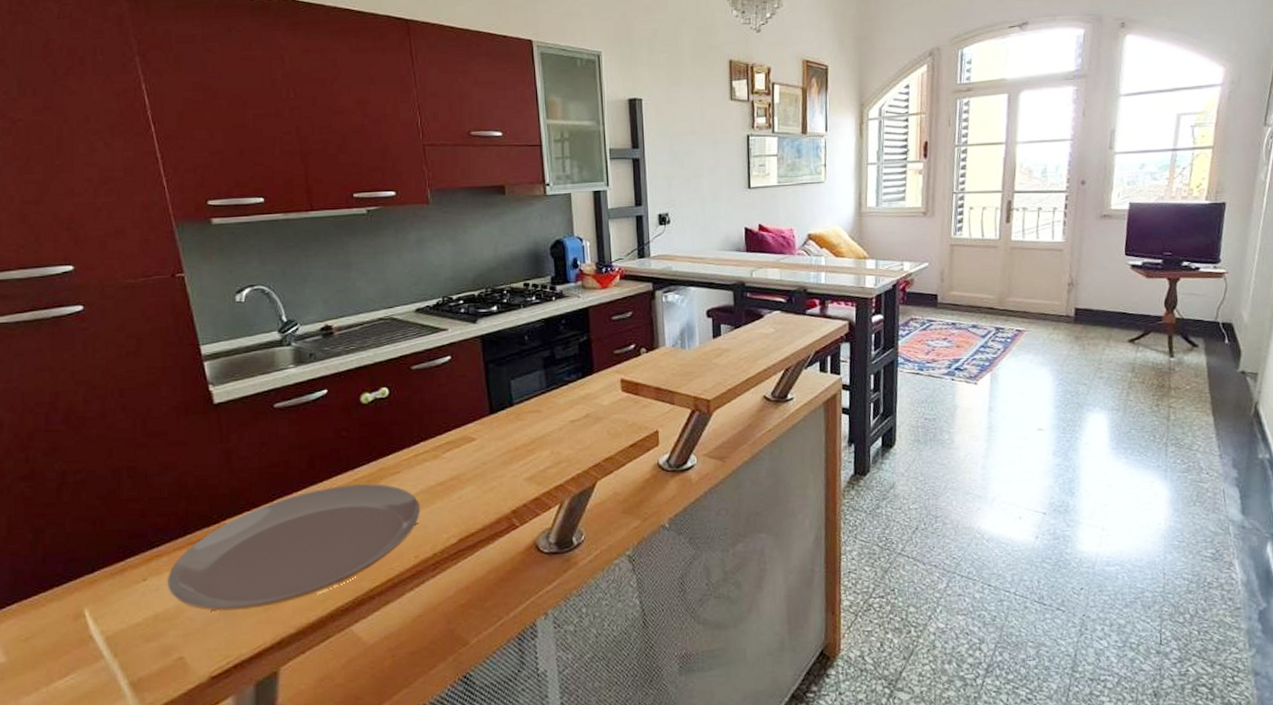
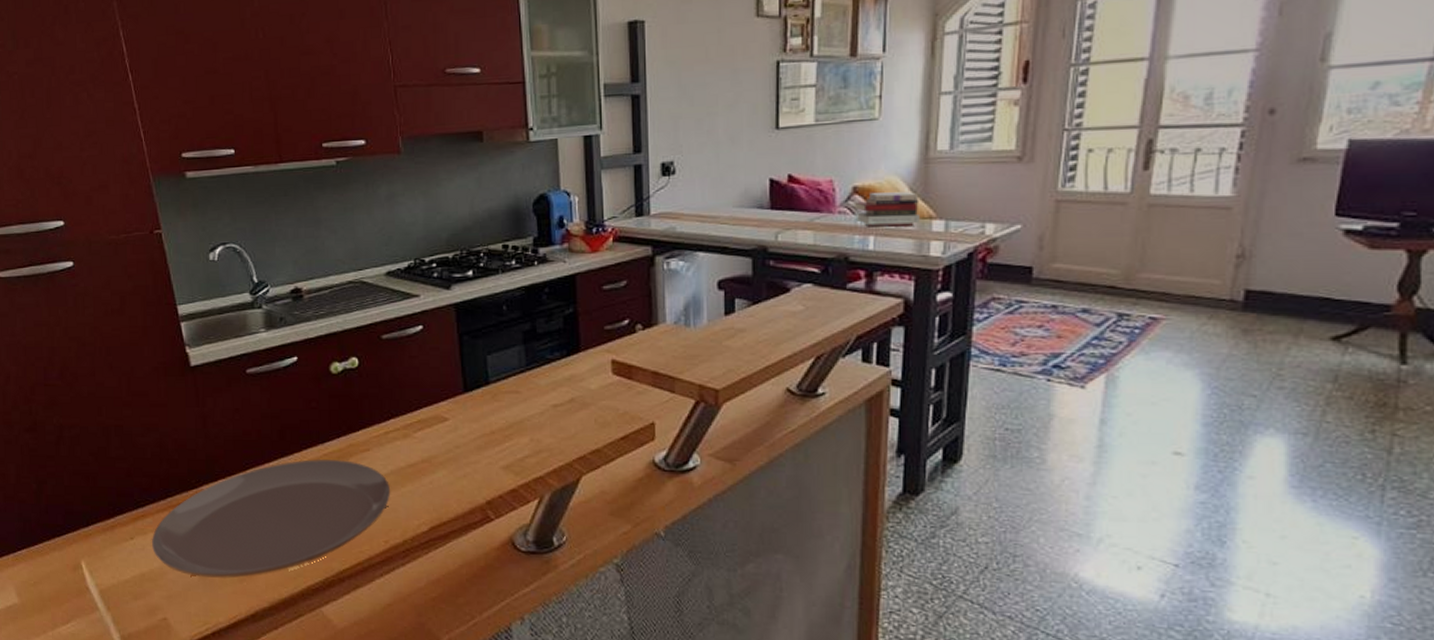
books: none [809,238,857,266] -> present [853,192,920,227]

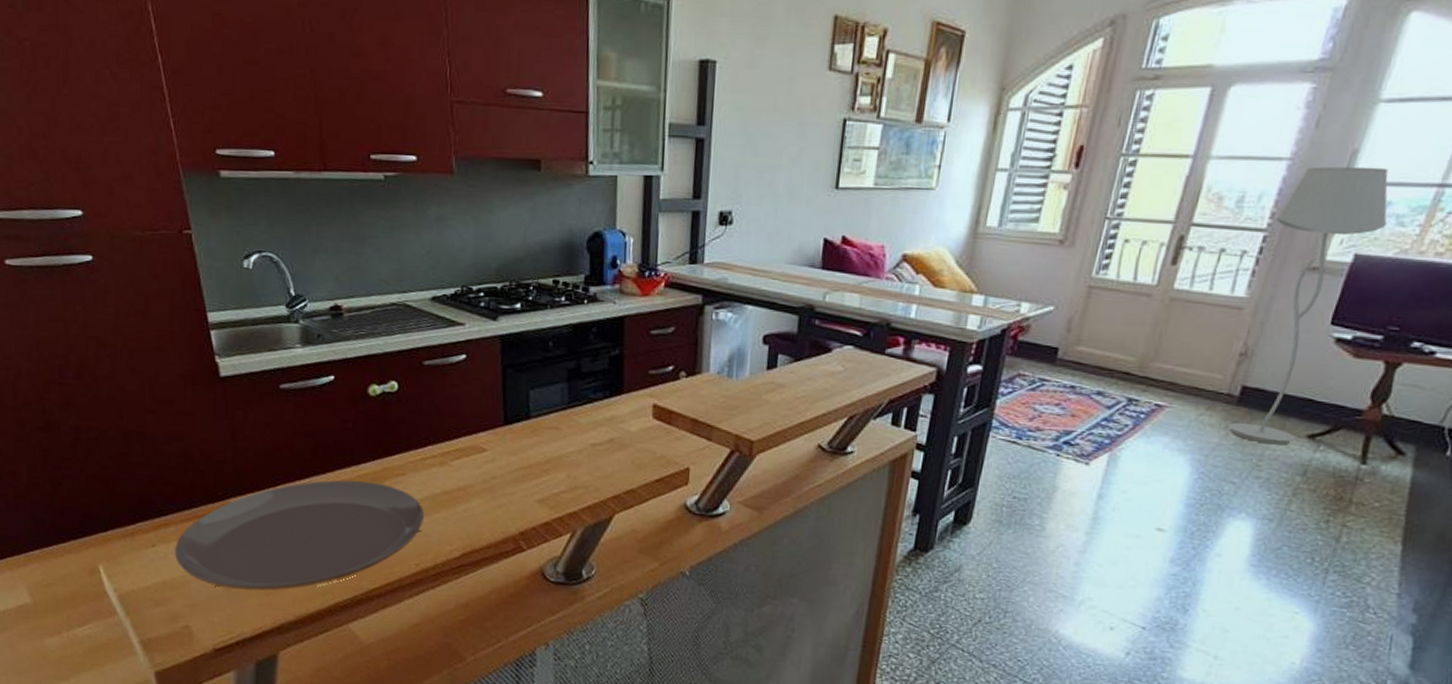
books: present [853,192,920,227] -> none [901,261,964,298]
floor lamp: none [1235,47,1380,350] -> present [1227,166,1388,445]

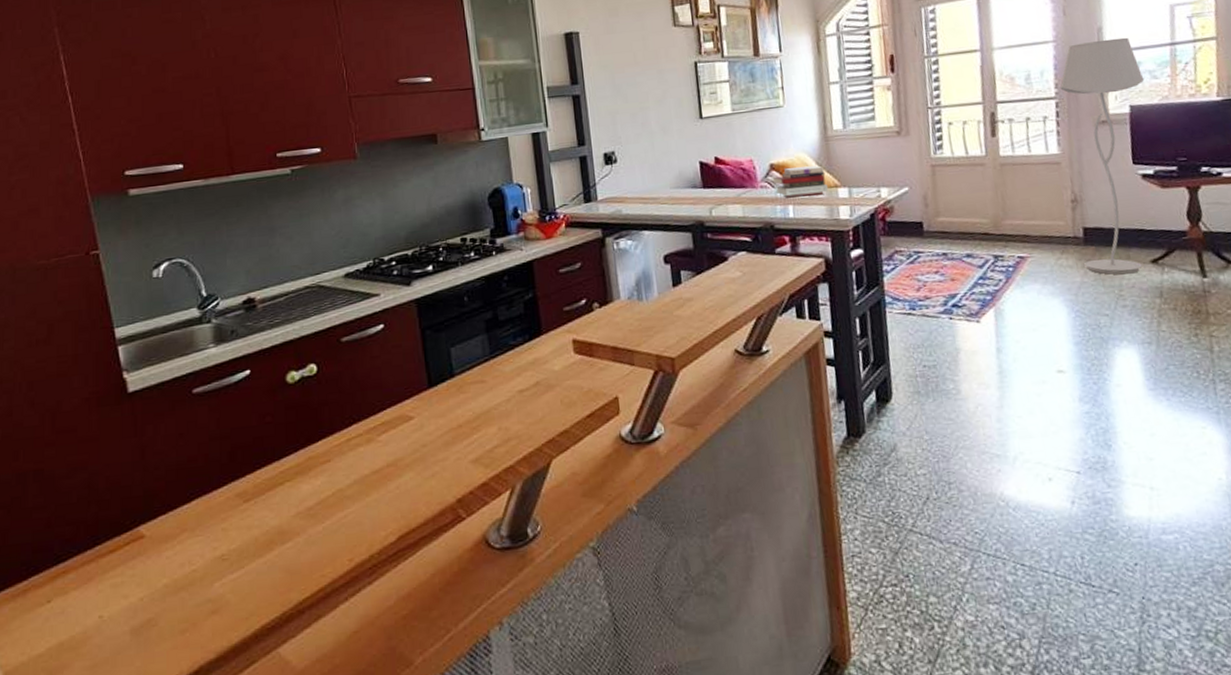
plate: present [175,480,424,591] -> none [74,475,354,636]
books: none [901,261,964,298] -> present [772,165,828,198]

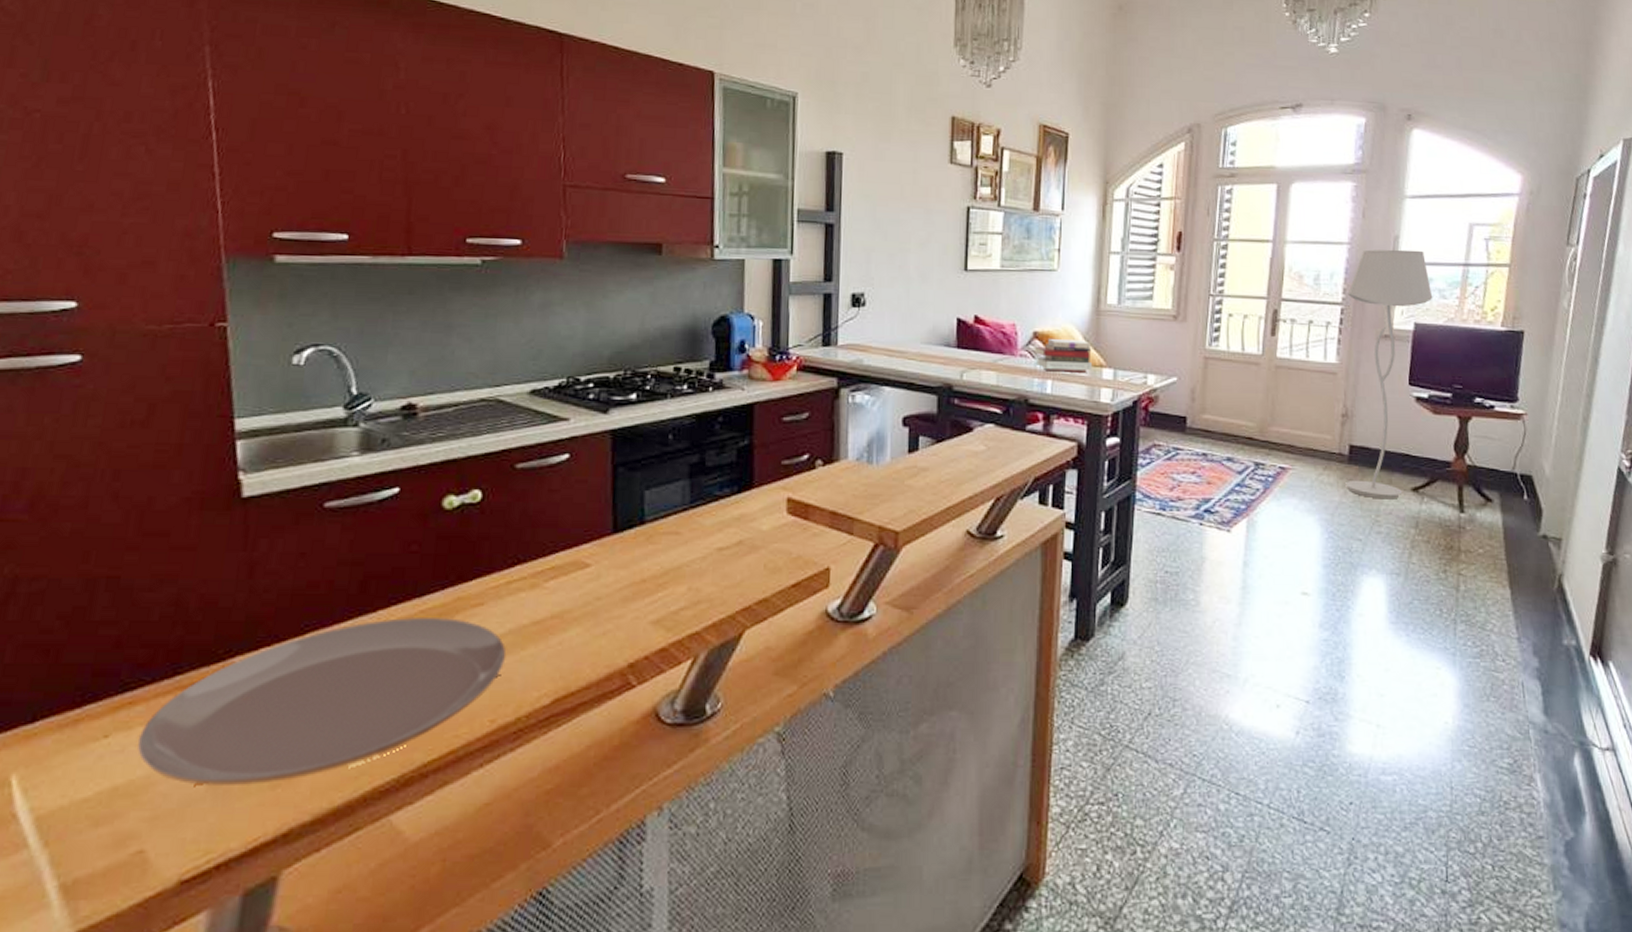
plate: none [74,475,354,636] -> present [138,618,506,786]

